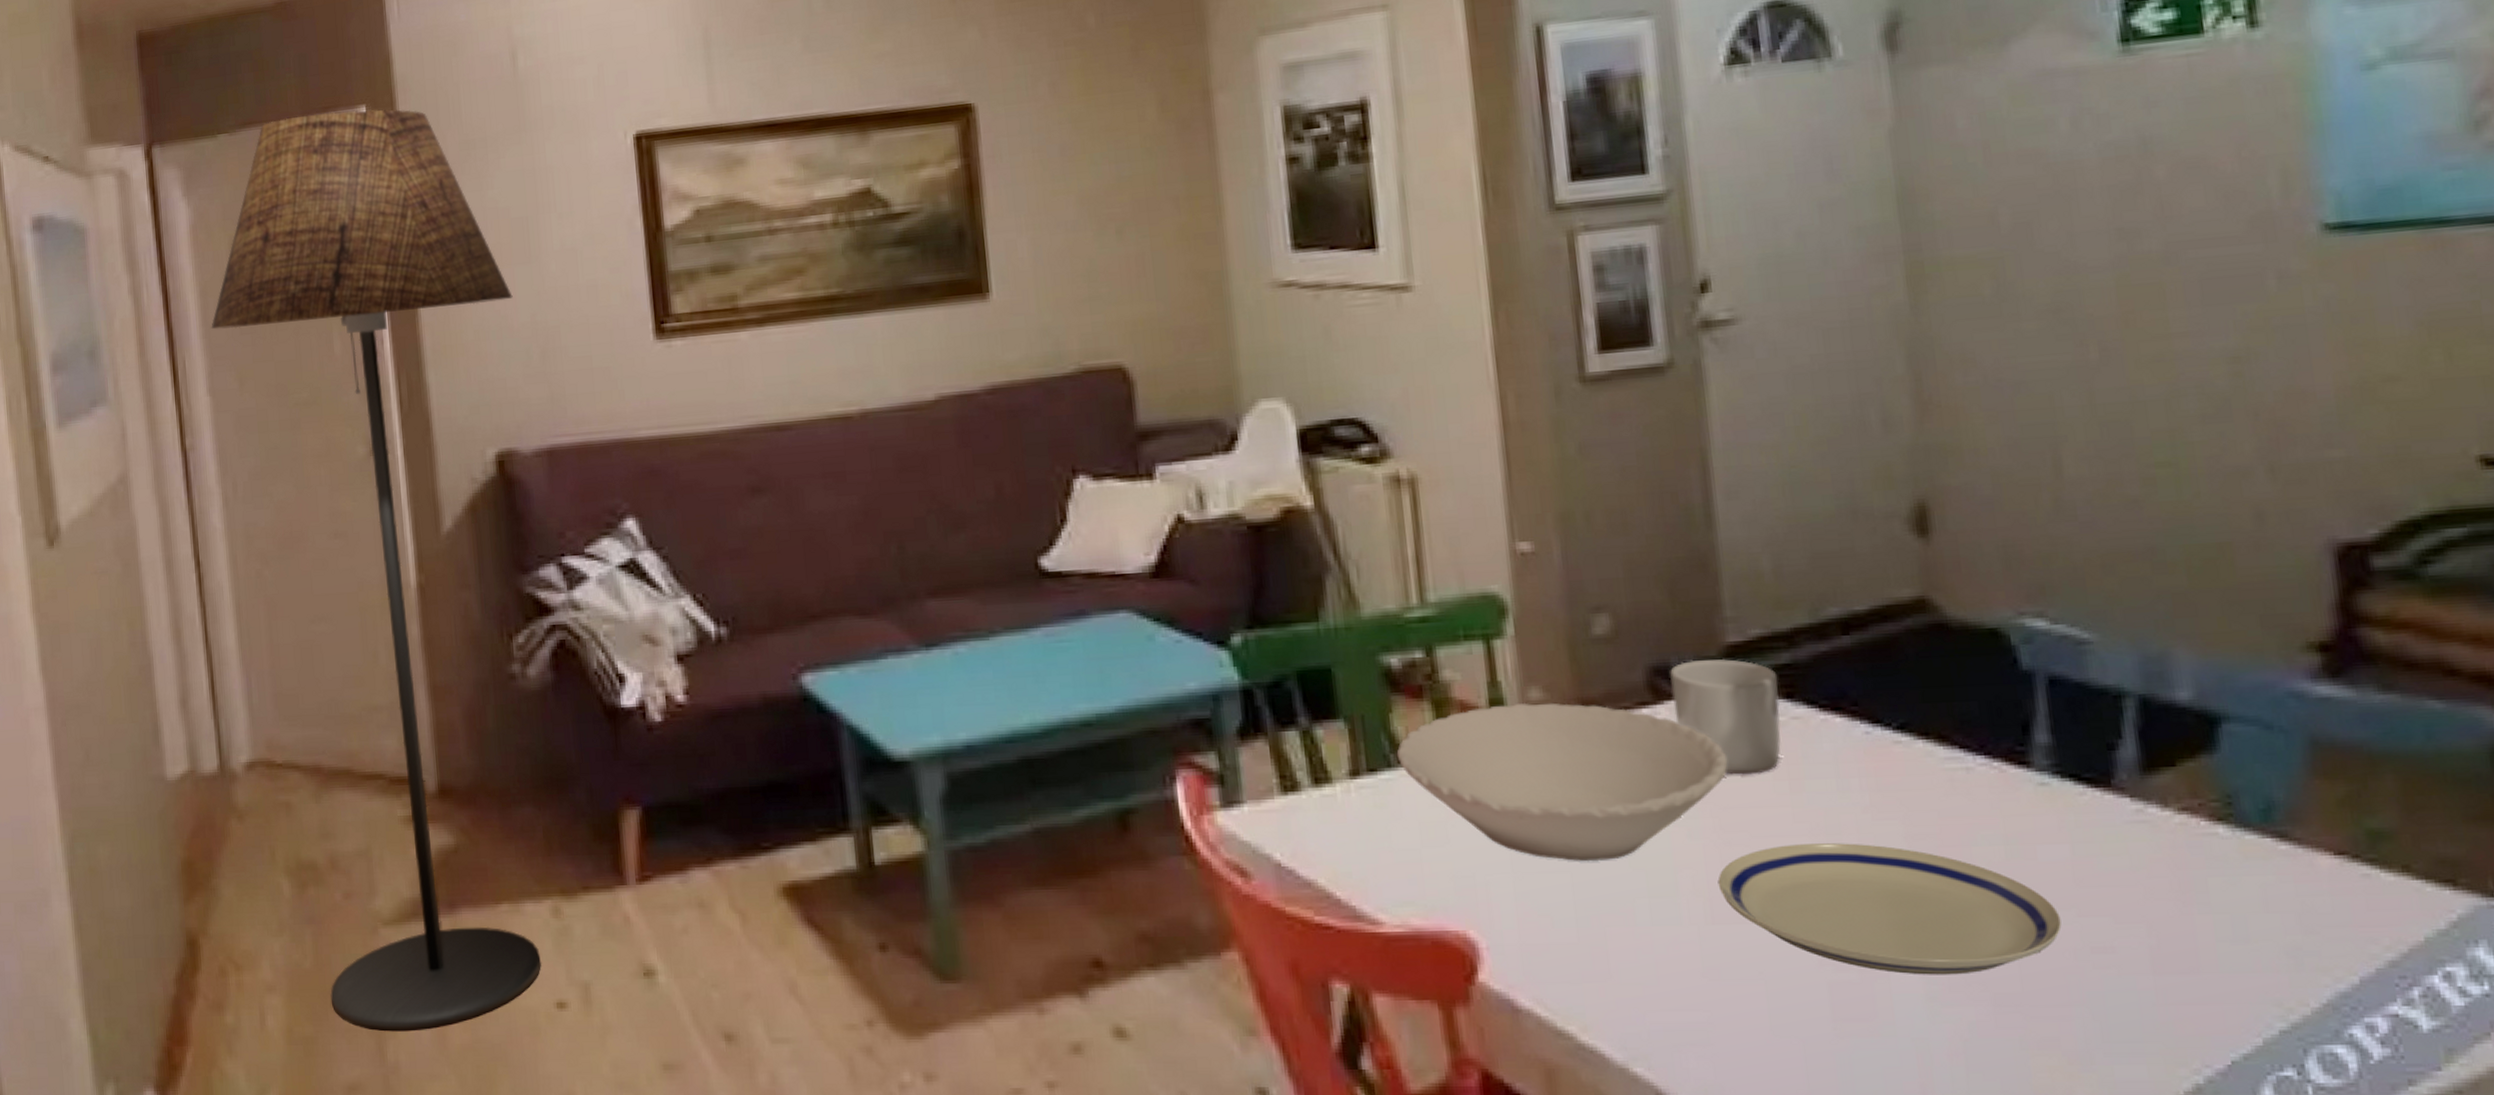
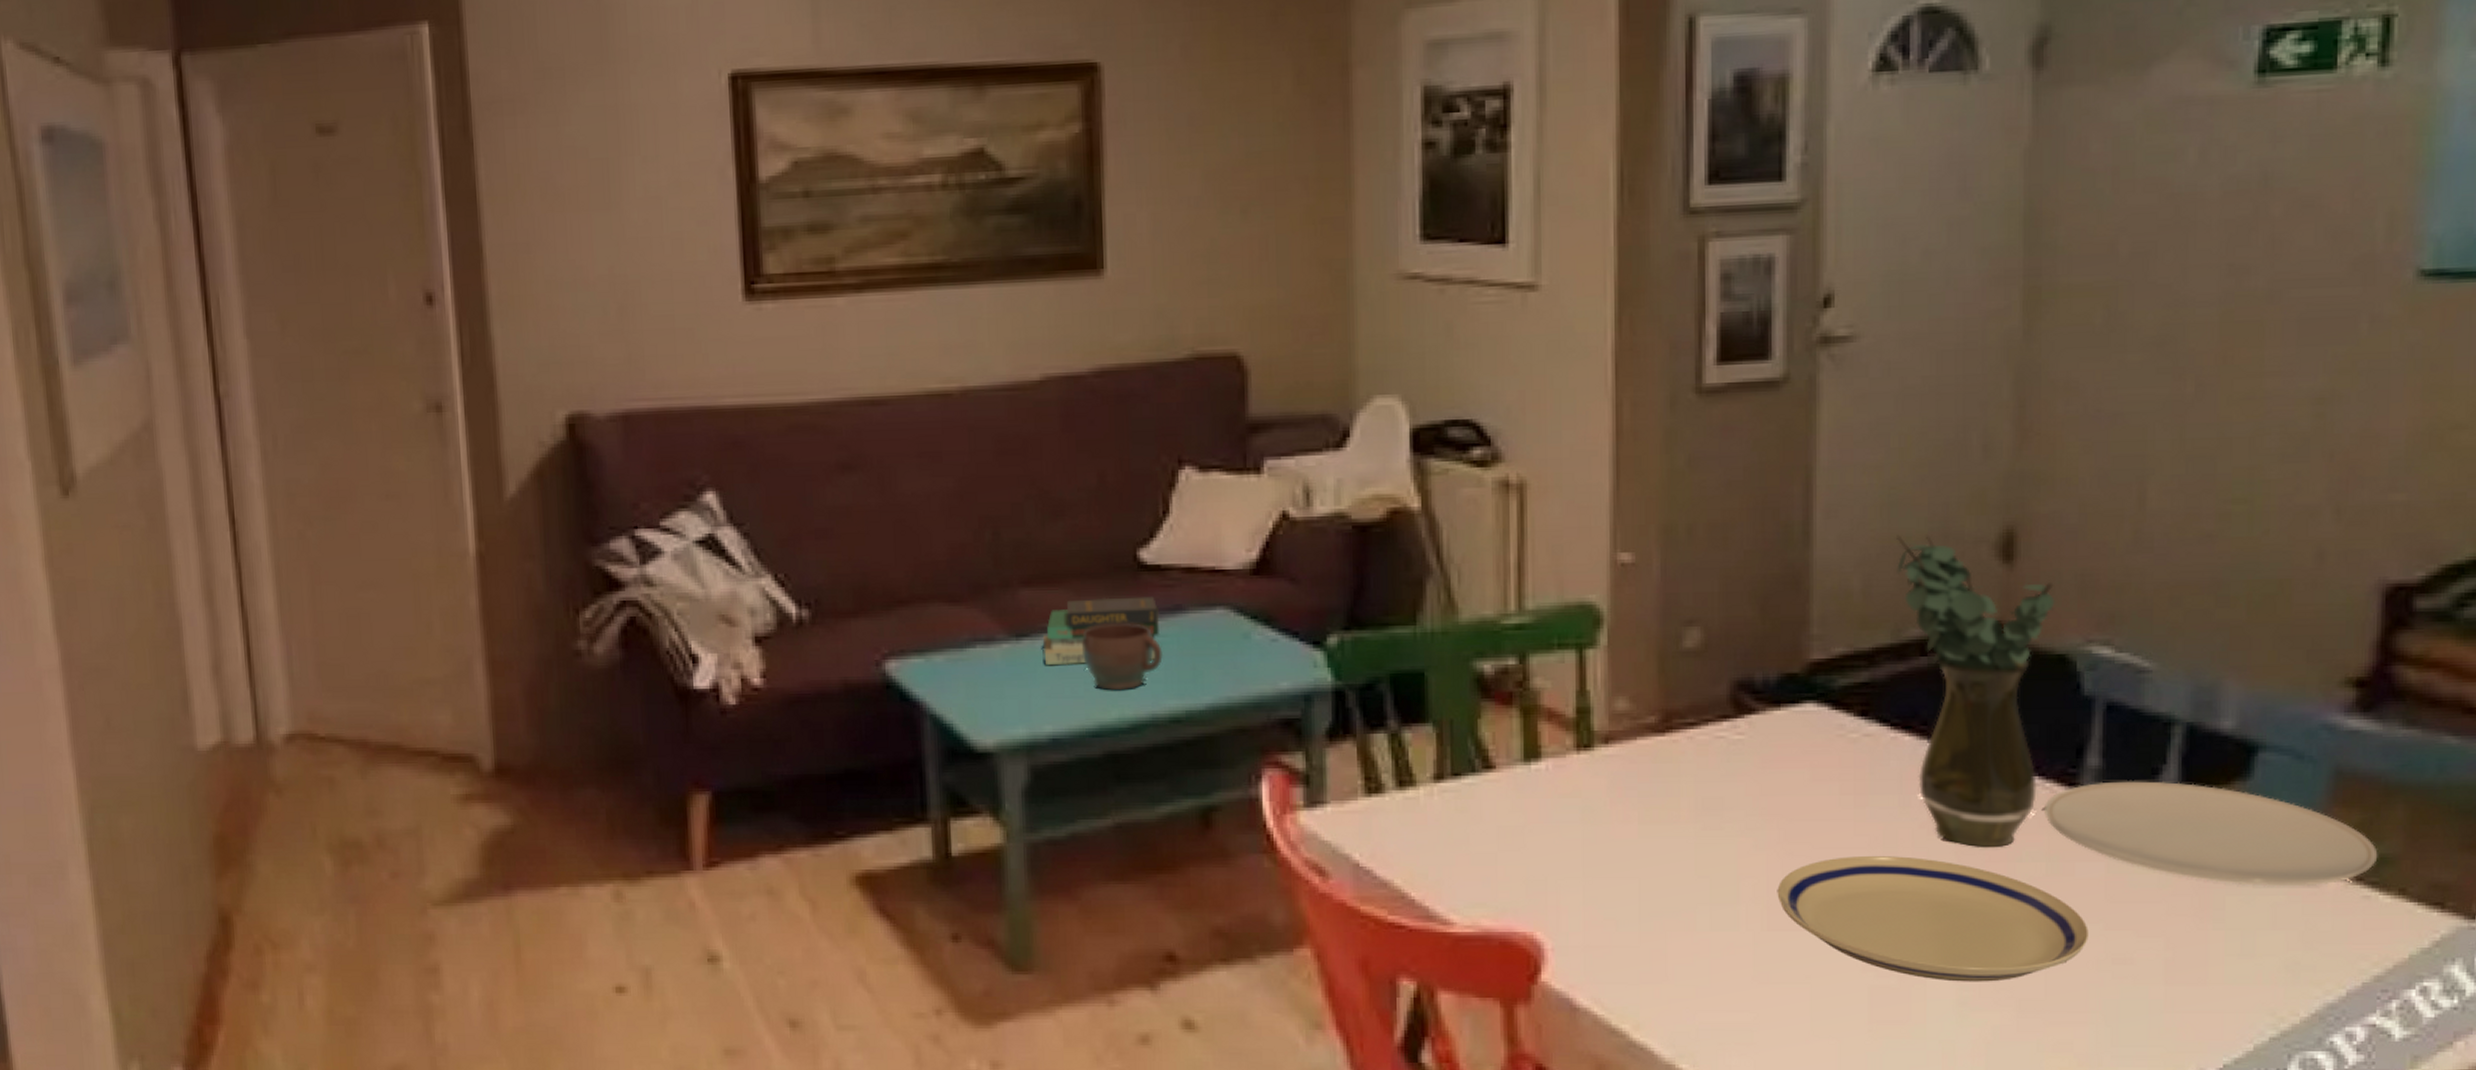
floor lamp: present [211,109,542,1032] -> none [249,26,602,1013]
books: none [951,602,1065,674] -> present [1042,596,1159,666]
cup: none [990,629,1070,697] -> present [1082,623,1163,691]
bowl: present [1396,702,1728,862] -> none [1481,712,1799,869]
mug: present [1670,659,1781,775] -> none [1753,675,1855,789]
vase: none [1803,511,1986,833] -> present [1897,534,2055,849]
plate: none [1994,757,2373,866] -> present [2044,781,2378,887]

